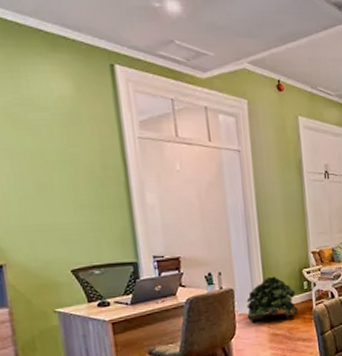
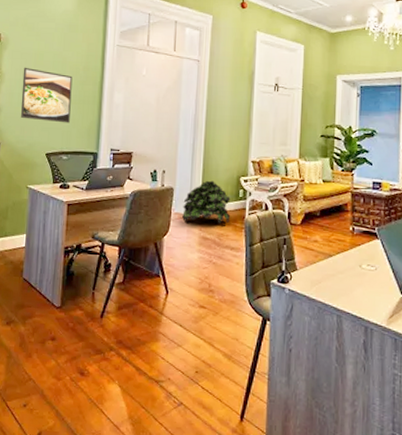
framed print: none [17,169,95,233] -> present [21,67,73,123]

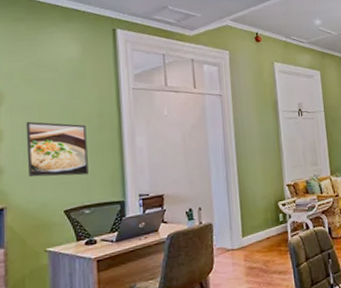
potted plant: present [182,180,231,223] -> none [224,209,274,256]

